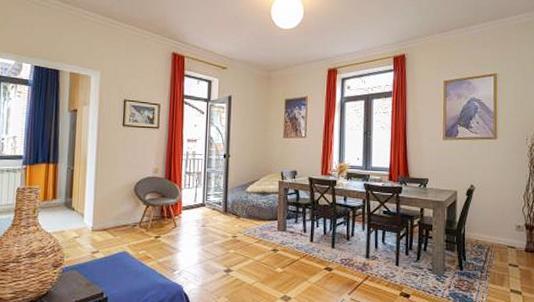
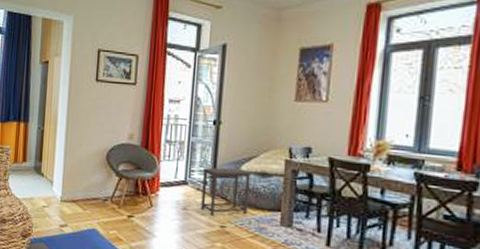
side table: none [217,190,254,229] -> present [201,167,251,216]

